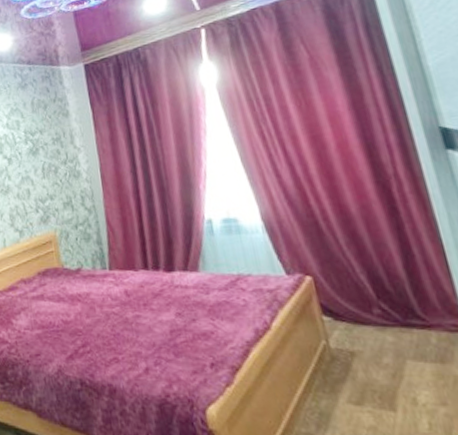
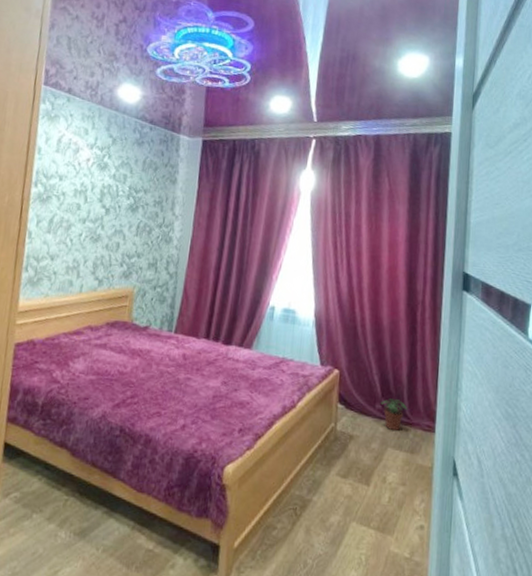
potted plant: none [378,298,419,339] -> present [380,398,408,432]

